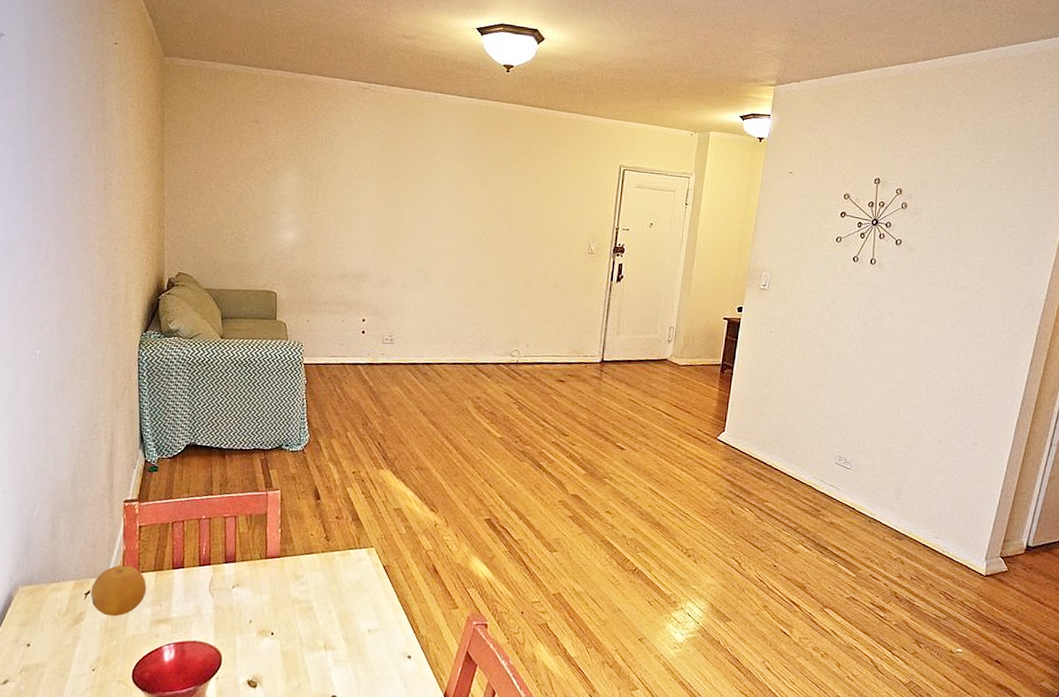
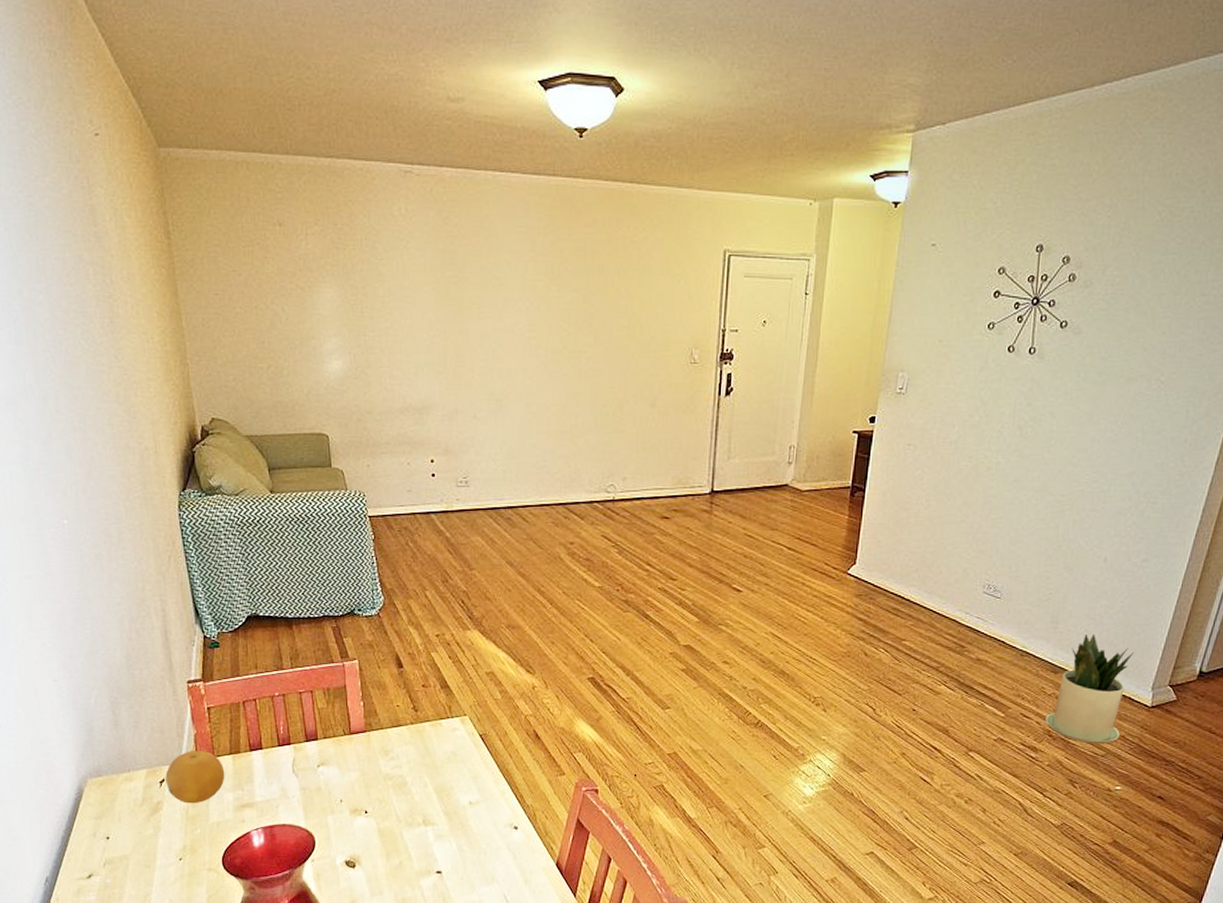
planter: none [892,506,968,608] -> present [1046,635,1134,744]

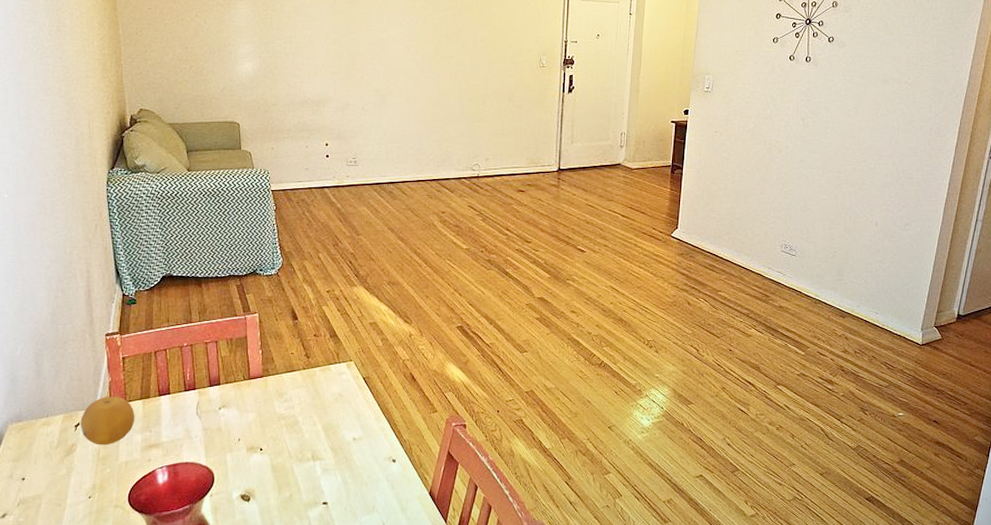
planter: present [1046,635,1134,744] -> none [838,285,904,377]

